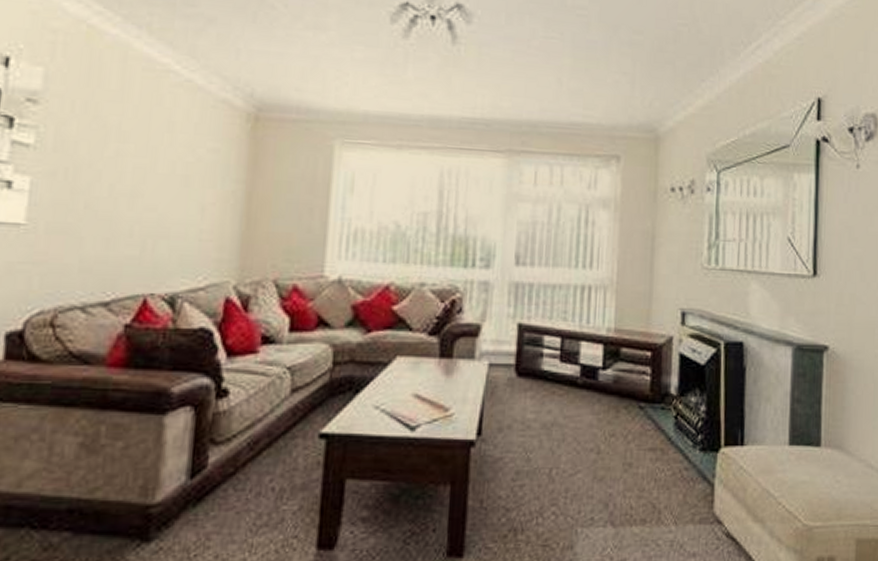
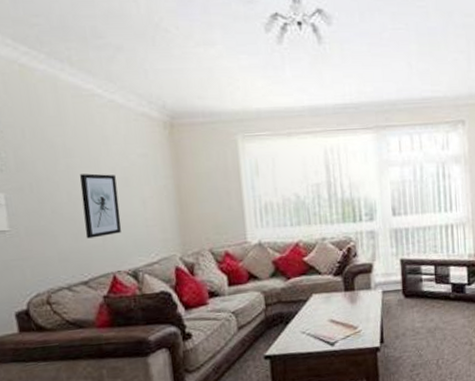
wall art: none [119,164,174,247] -> present [79,173,122,239]

